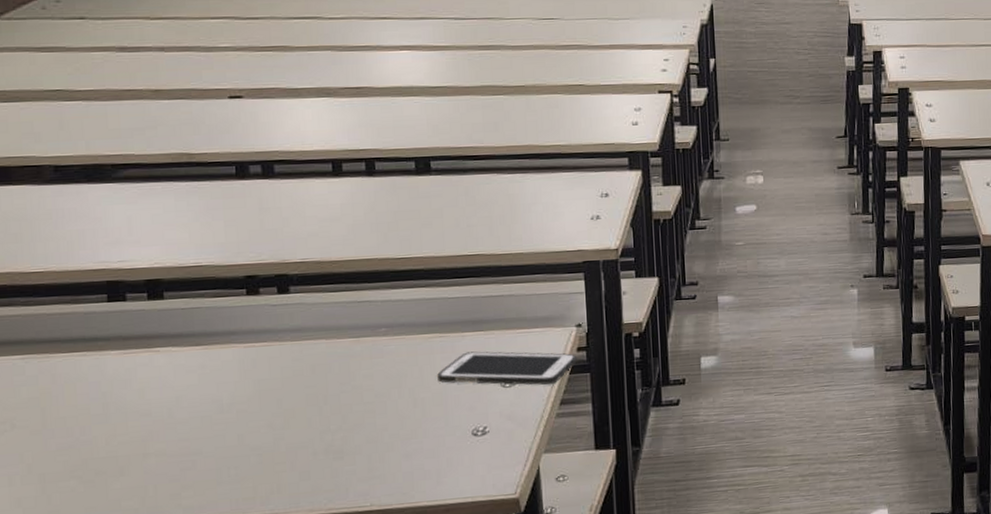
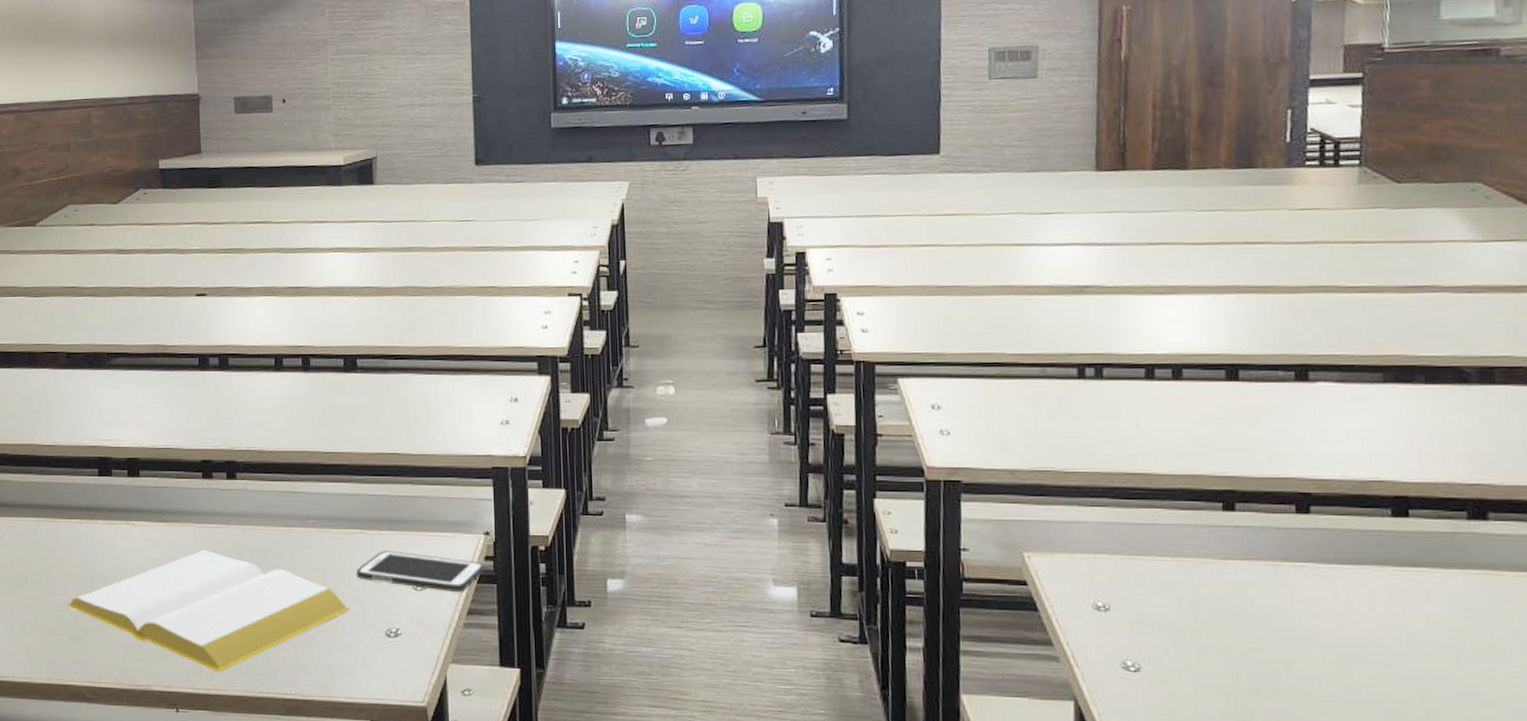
notepad: none [73,370,431,496] -> present [67,549,350,673]

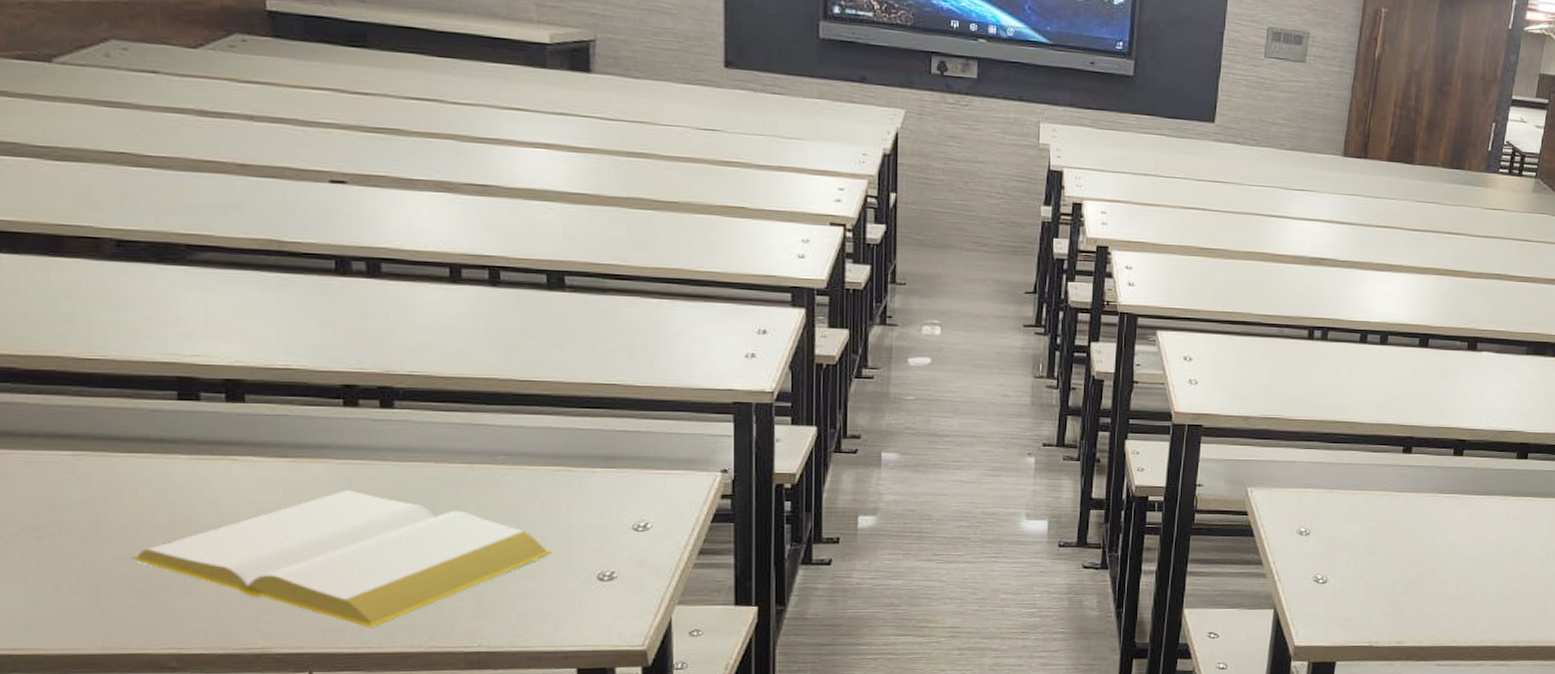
cell phone: present [357,551,484,592] -> none [561,490,720,531]

